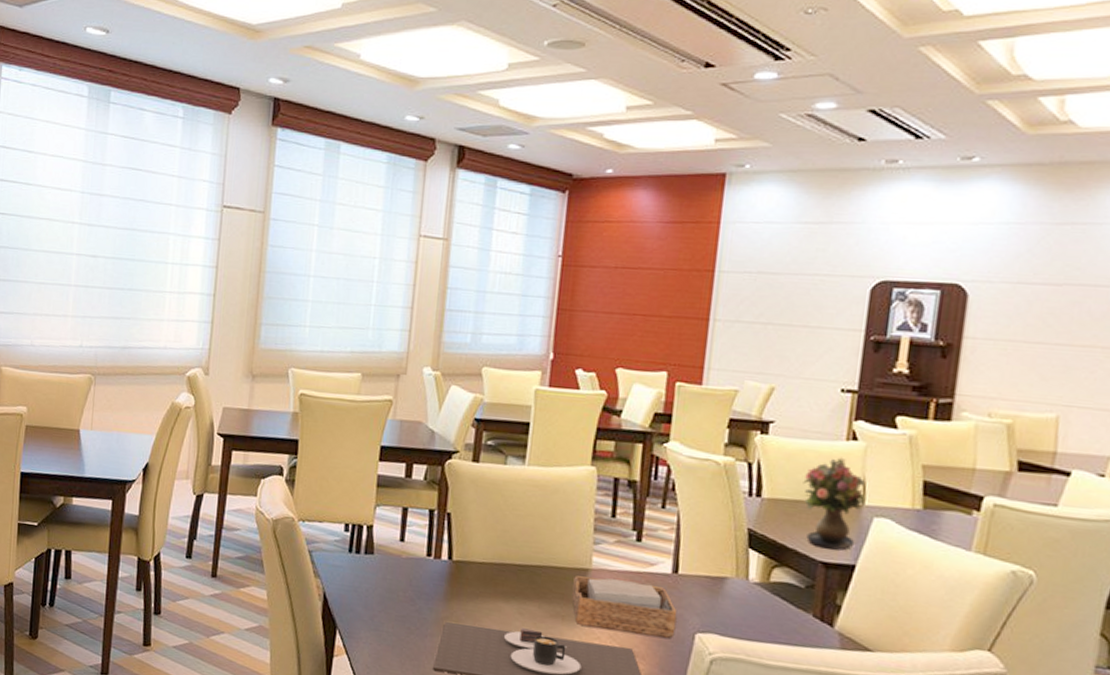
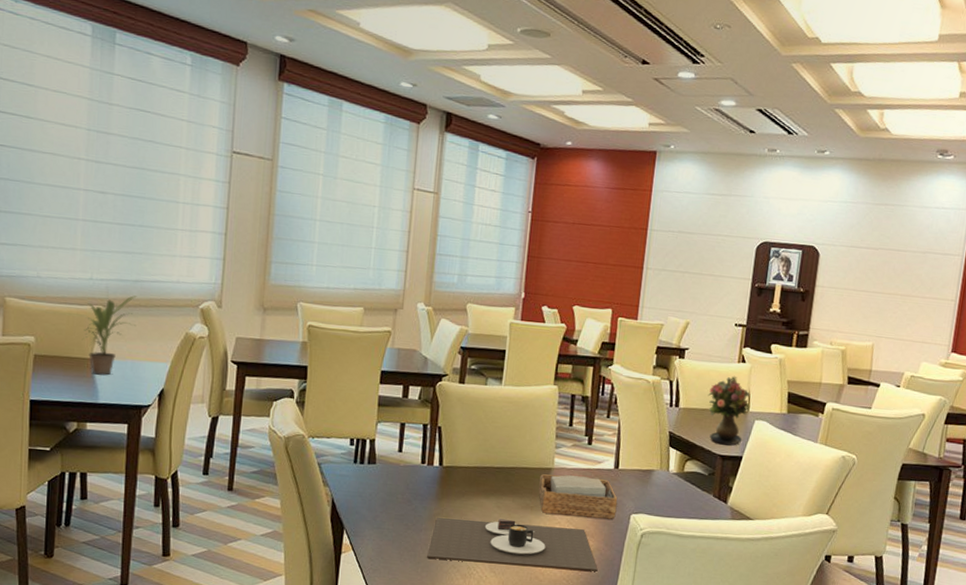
potted plant: none [70,363,125,448] -> present [82,295,137,375]

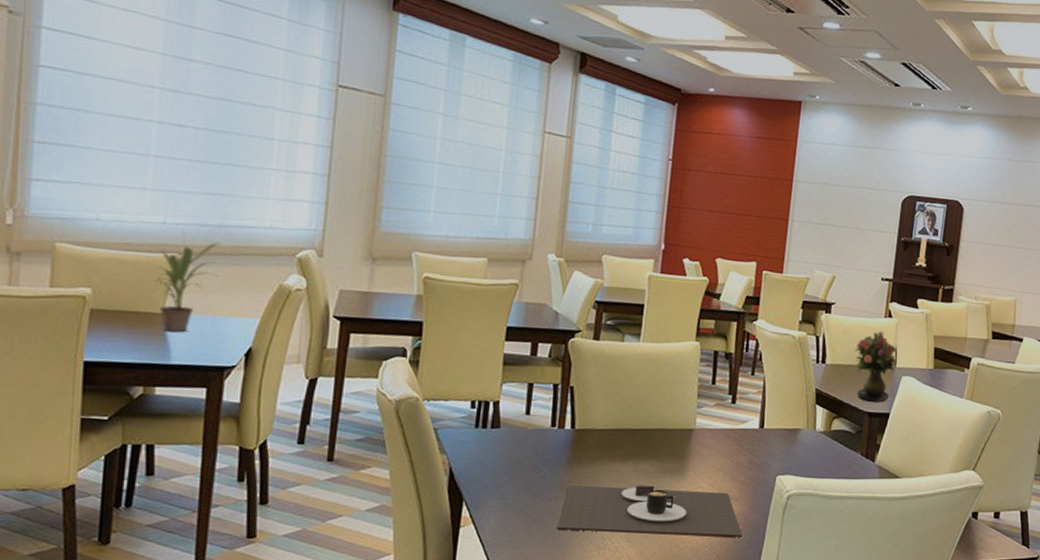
napkin holder: present [538,474,618,520] -> none [679,435,763,482]

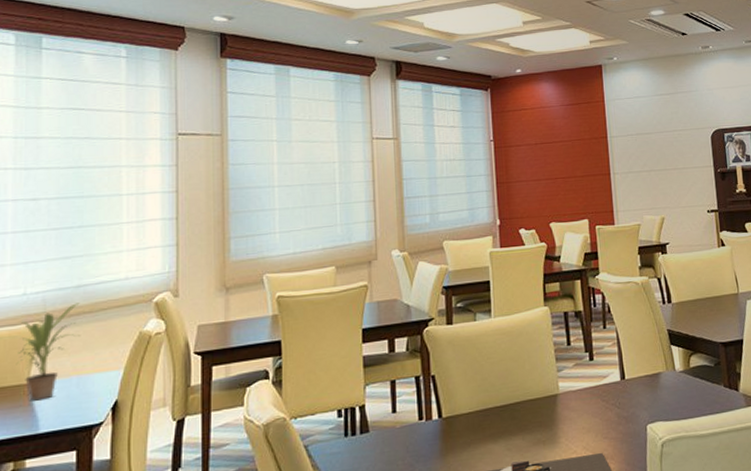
bouquet: present [854,330,897,402] -> none [697,260,740,332]

